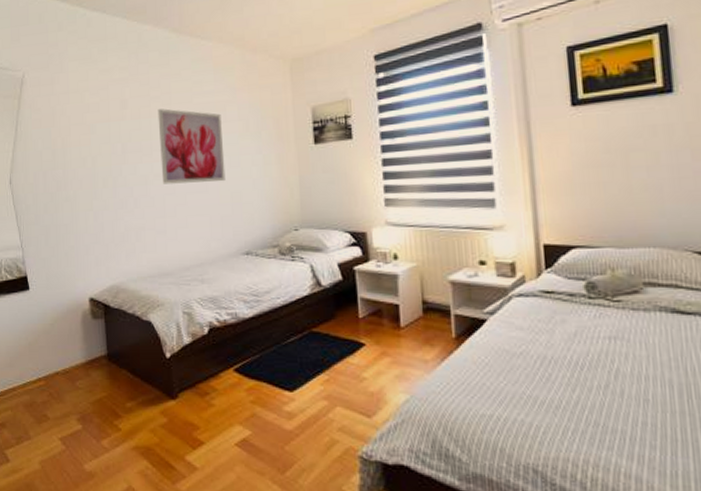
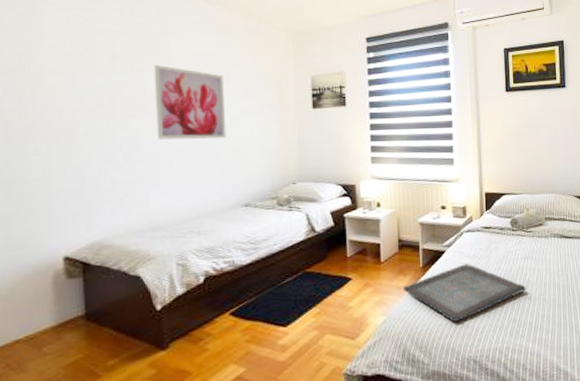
serving tray: none [430,339,614,415] -> present [403,264,526,323]

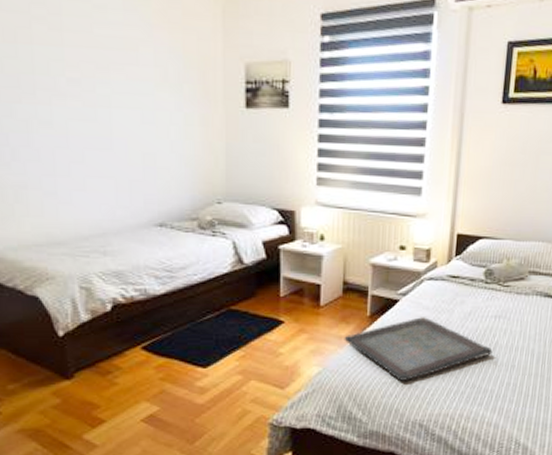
wall art: present [154,65,226,140] -> none [42,34,136,140]

